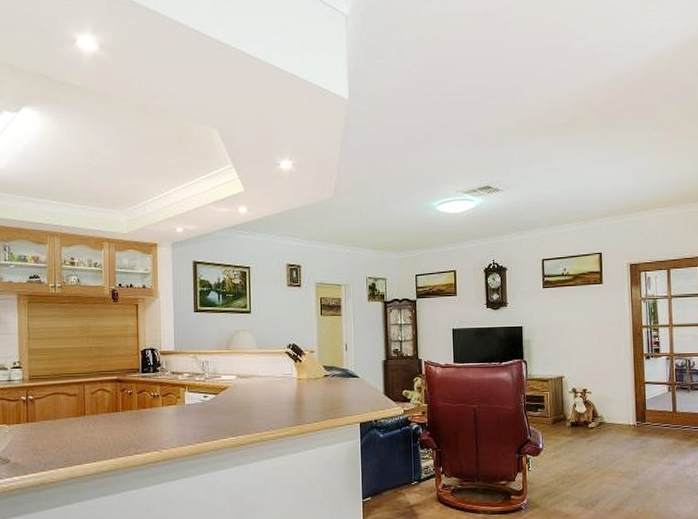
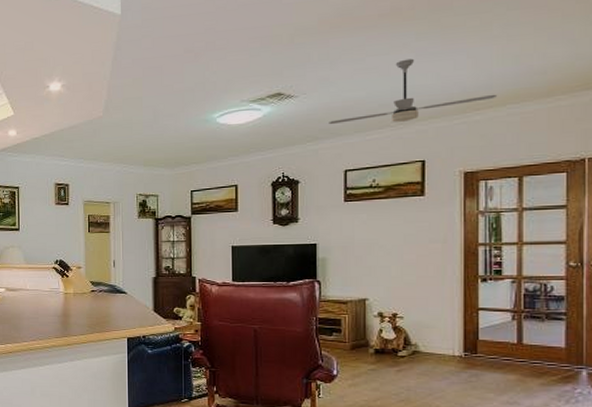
ceiling fan: none [528,164,650,218] -> present [329,58,498,124]

